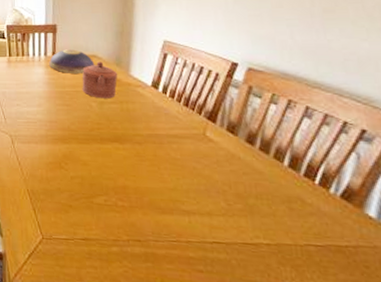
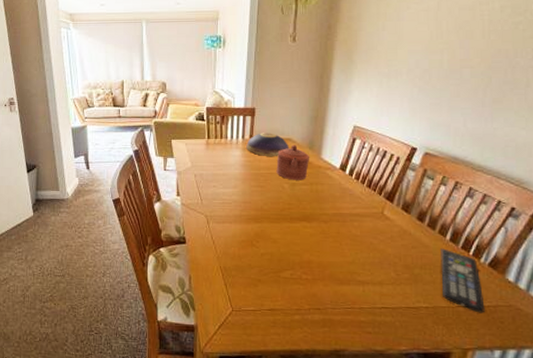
remote control: none [278,175,343,255] -> present [440,248,485,313]

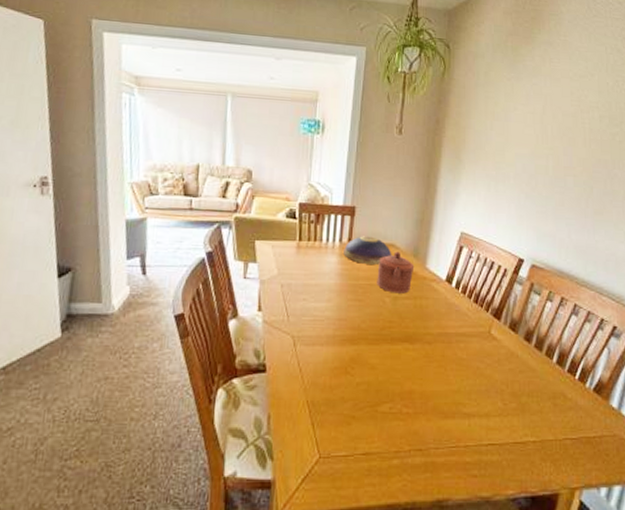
remote control: present [440,248,485,313] -> none [547,372,591,446]

